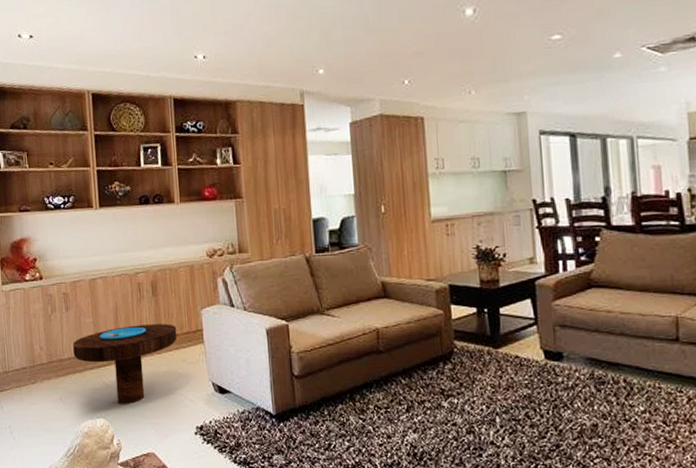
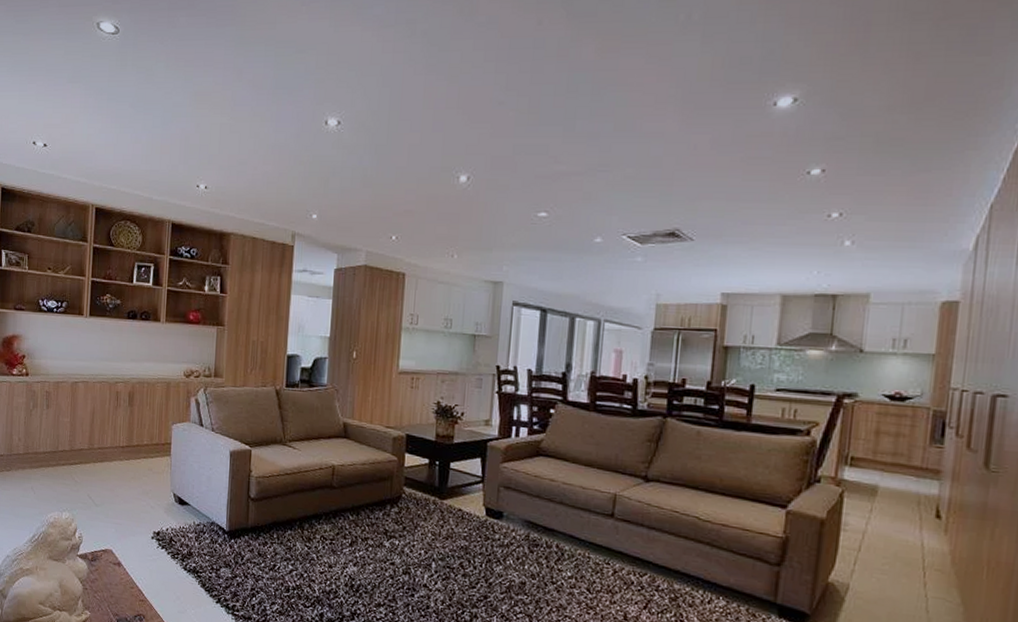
side table: present [73,324,177,404] -> none [49,430,147,502]

